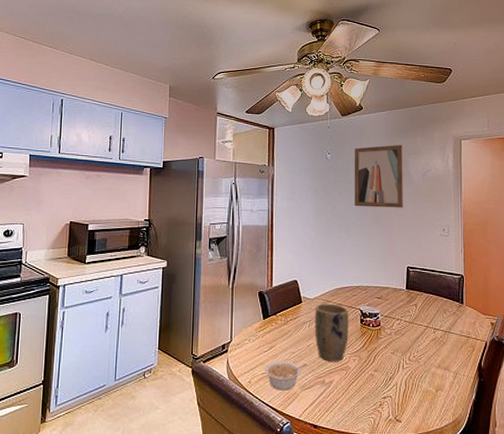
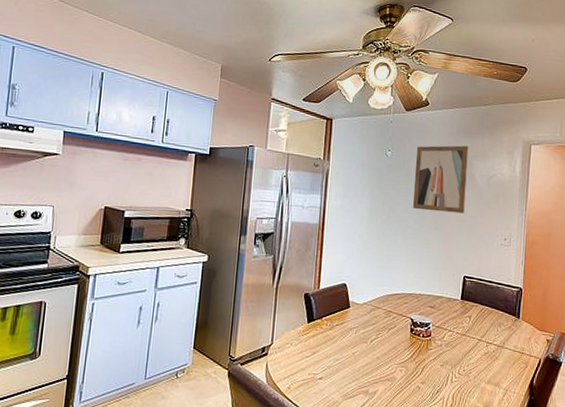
legume: present [264,361,307,391] -> none [305,367,351,399]
plant pot: present [314,303,349,362] -> none [361,309,399,372]

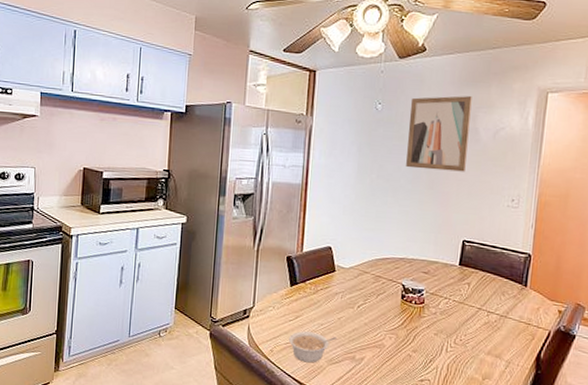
legume: none [305,367,351,399] -> present [288,331,336,363]

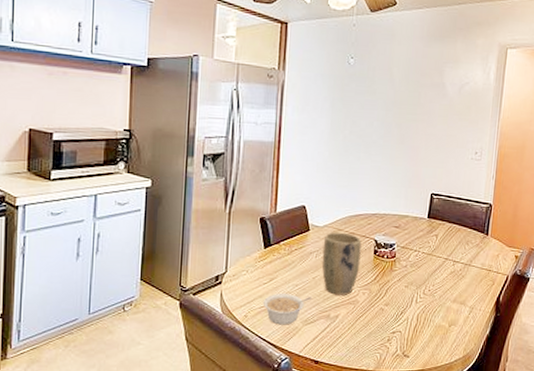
plant pot: none [347,274,389,339] -> present [322,232,362,295]
wall art: present [406,96,472,172] -> none [378,51,440,126]

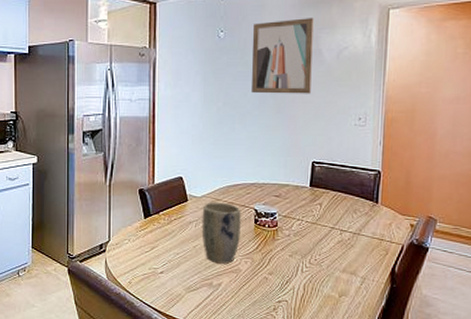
legume: present [262,293,311,325] -> none [145,261,193,292]
wall art: none [378,51,440,126] -> present [252,18,314,94]

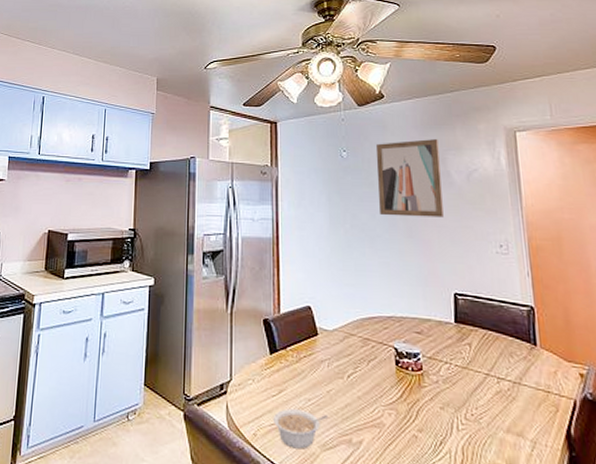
legume: none [145,261,193,292] -> present [272,408,327,450]
plant pot: present [201,202,241,264] -> none [335,337,381,416]

